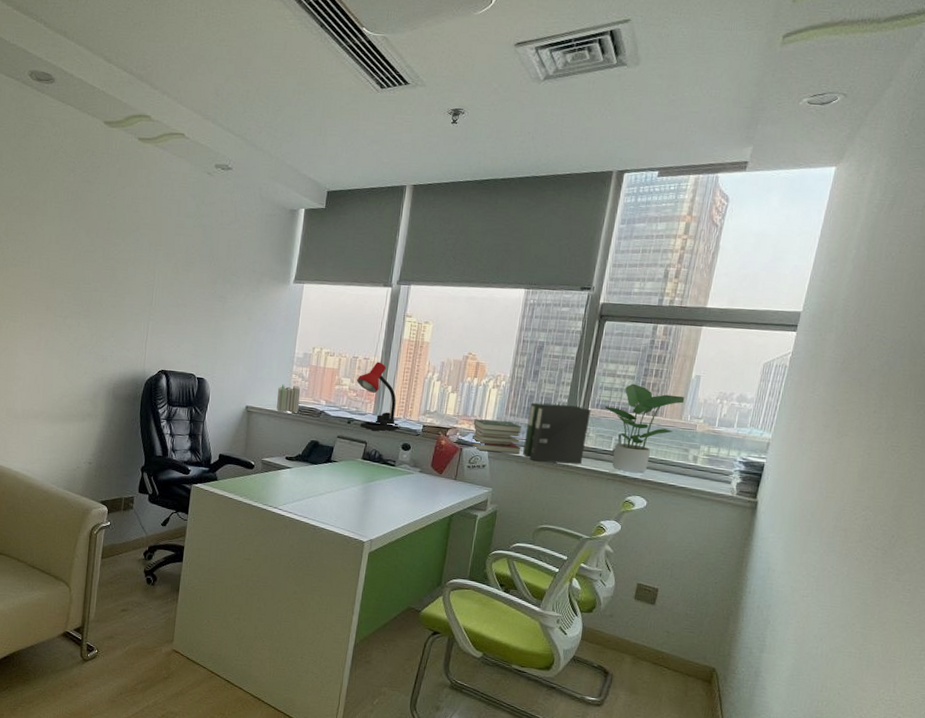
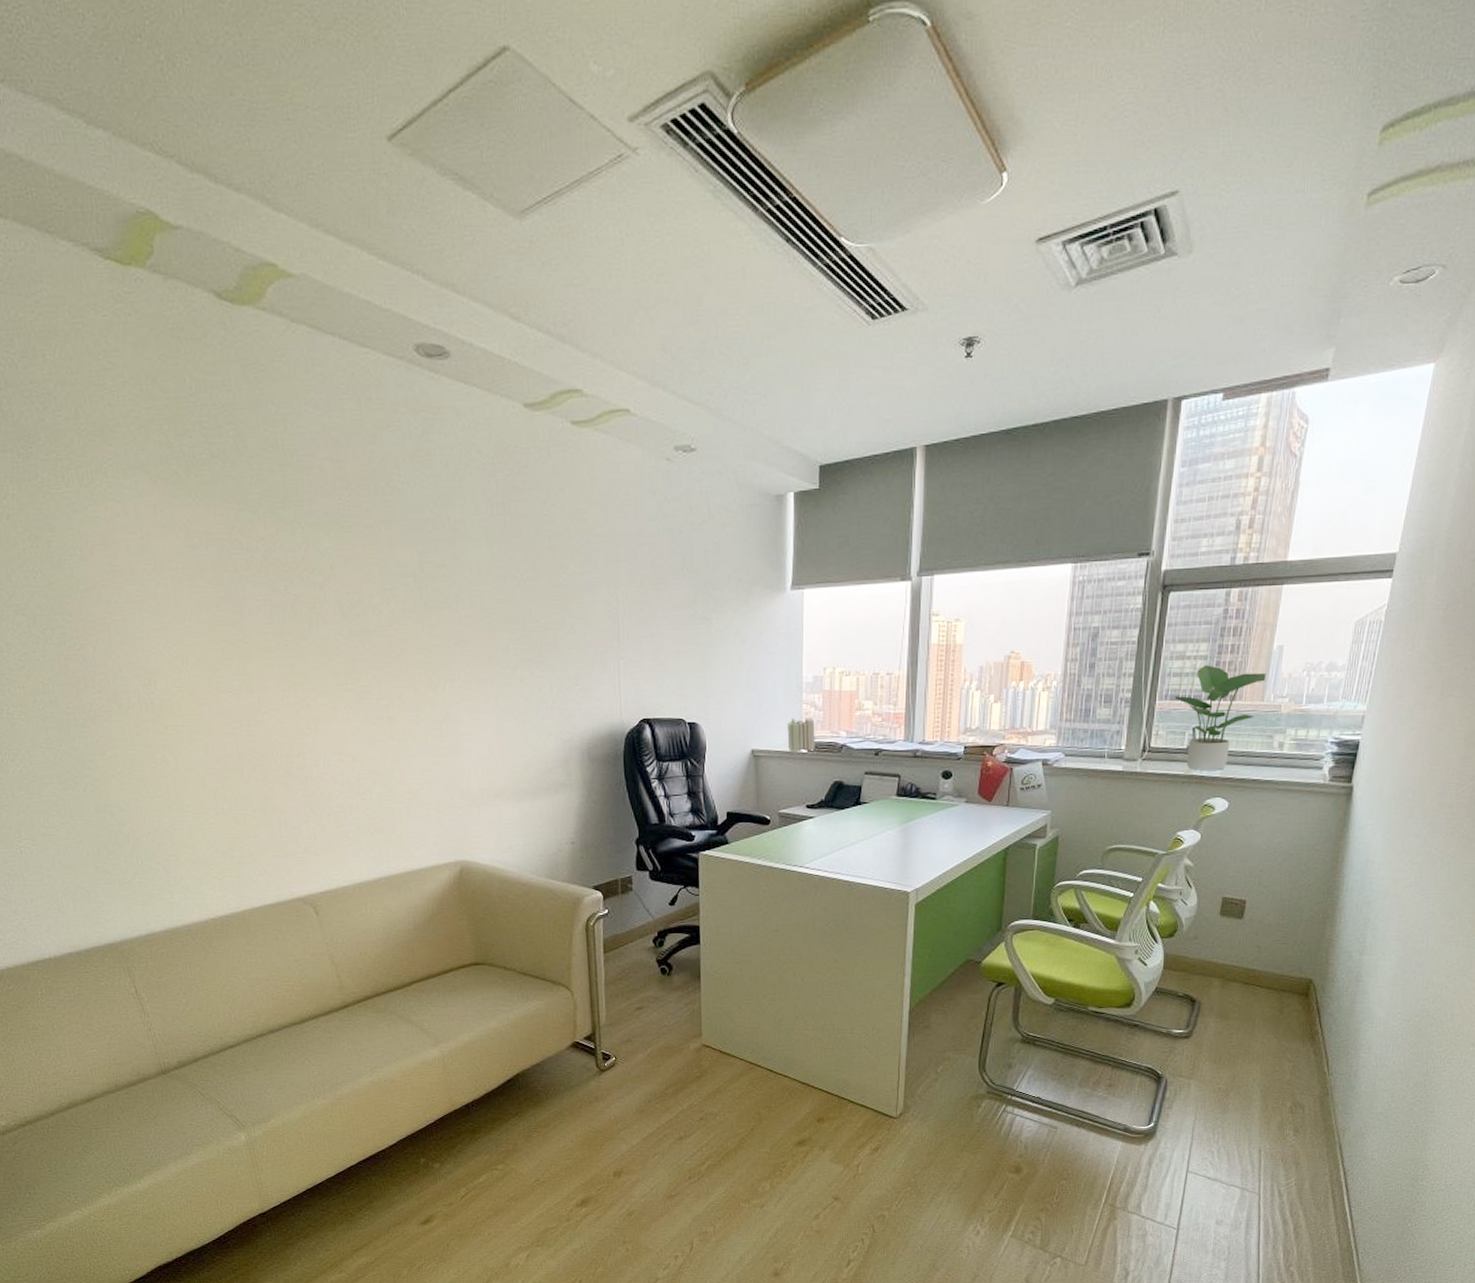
desk lamp: present [357,362,400,431] -> none [881,676,938,760]
books: present [471,419,521,454] -> none [1022,729,1081,768]
binder: present [523,402,591,464] -> none [1084,700,1159,771]

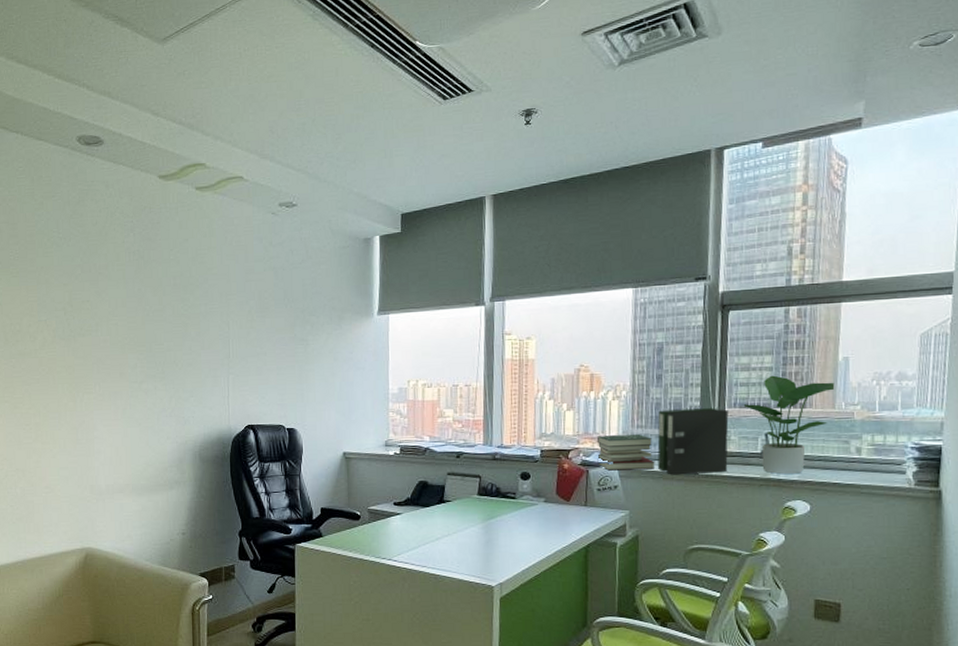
books: present [788,717,815,751] -> none [376,424,401,454]
books: none [1022,729,1081,768] -> present [597,435,655,471]
binder: none [1084,700,1159,771] -> present [657,408,729,474]

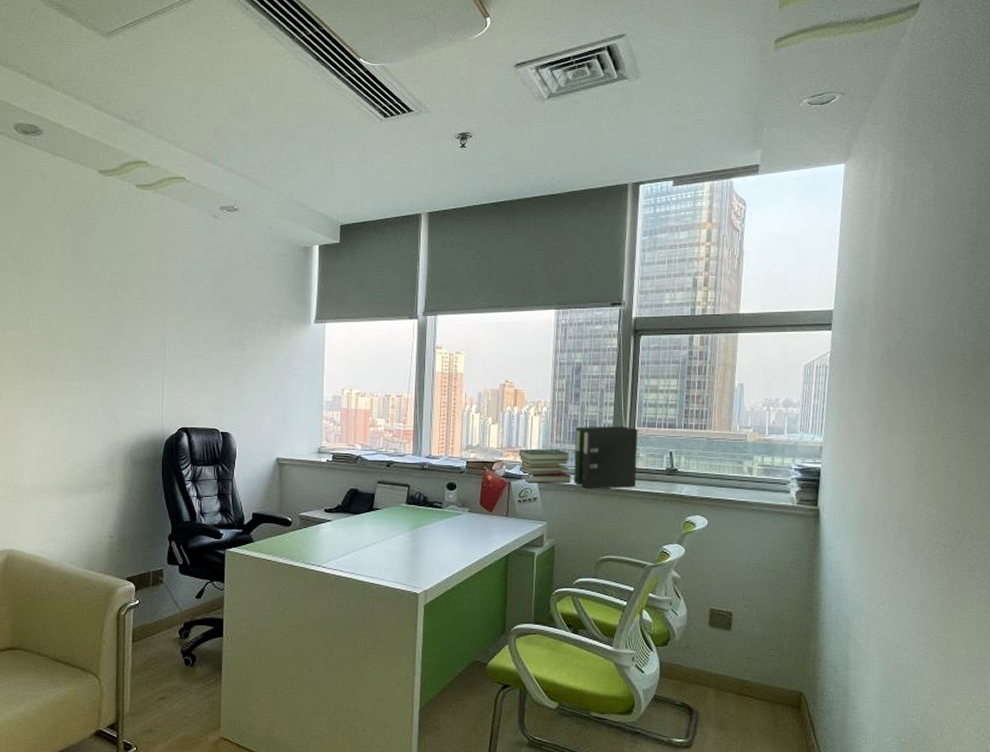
potted plant: present [743,375,835,475] -> none [651,398,731,491]

